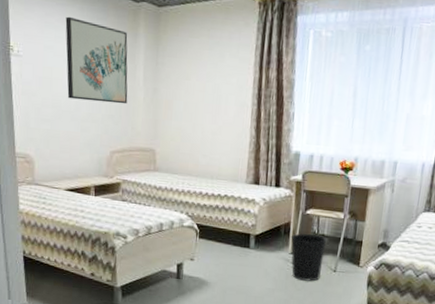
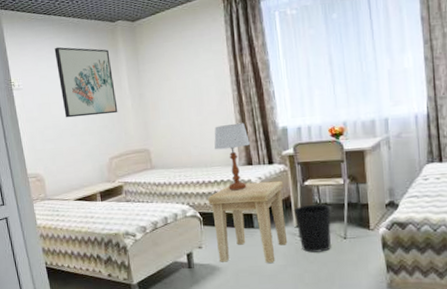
side table: none [208,201,287,285] -> present [208,180,288,263]
table lamp: none [224,138,261,209] -> present [214,122,250,191]

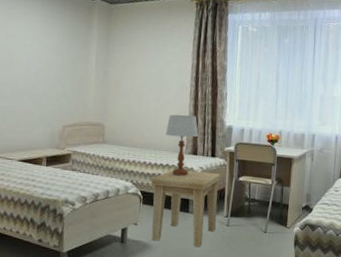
wall art: present [54,47,118,118] -> none [25,9,83,85]
wastebasket: present [293,204,332,253] -> none [225,198,258,242]

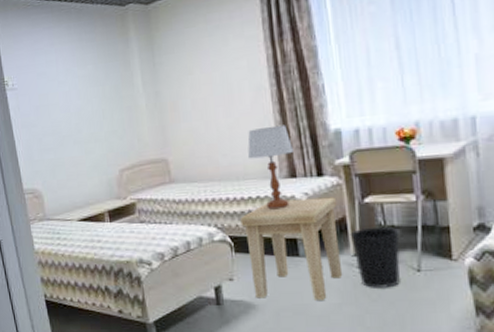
wastebasket: none [225,198,258,242] -> present [349,226,401,288]

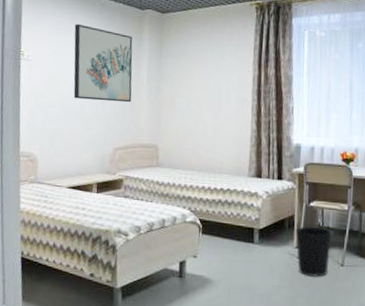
wall art: none [54,37,130,122] -> present [73,23,133,103]
side table: present [240,197,343,300] -> none [211,195,290,282]
table lamp: present [247,125,293,210] -> none [226,132,262,202]

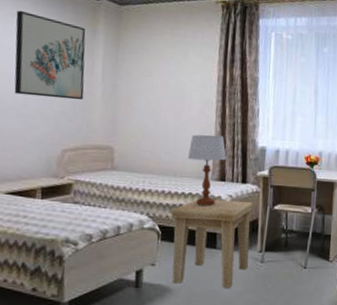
side table: none [211,195,290,282] -> present [171,199,254,288]
table lamp: none [226,132,262,202] -> present [188,134,226,207]
wastebasket: present [295,226,333,277] -> none [259,229,296,280]

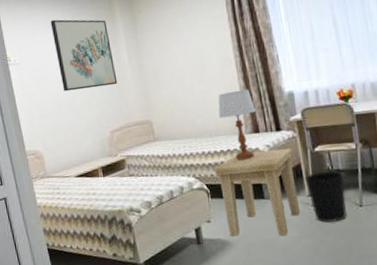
wastebasket: none [259,229,296,280] -> present [304,170,348,223]

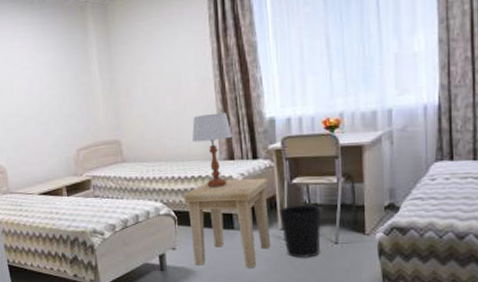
wall art: present [50,19,118,92] -> none [18,26,87,105]

